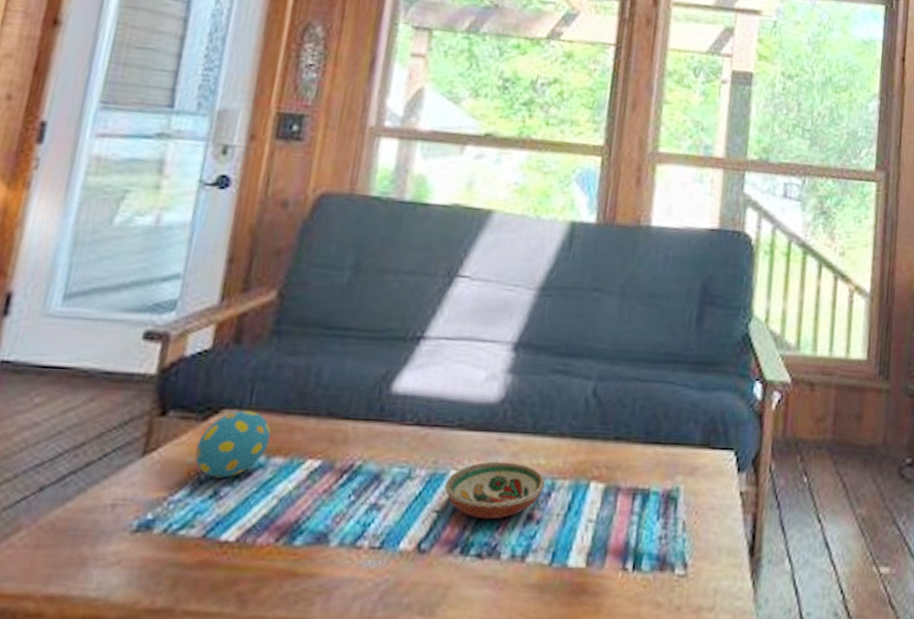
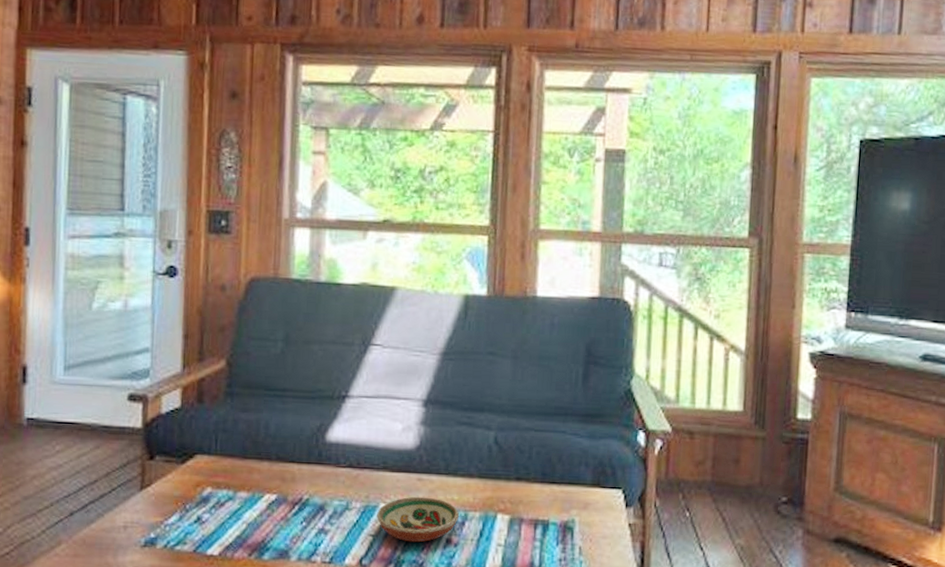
decorative egg: present [195,410,272,478] -> none [179,455,235,508]

